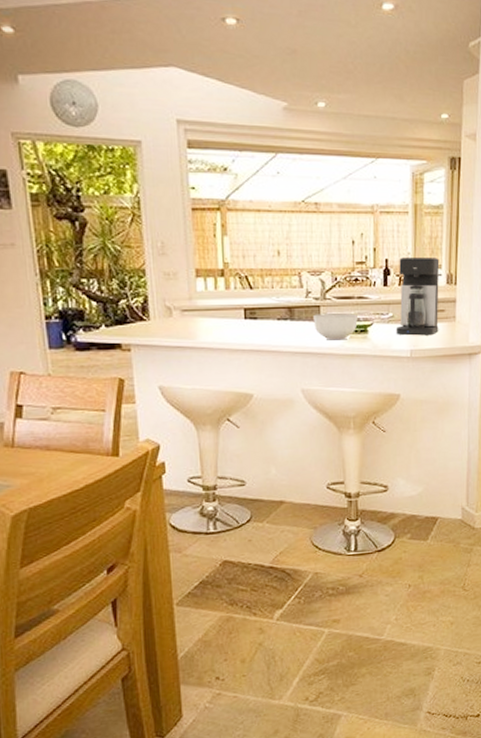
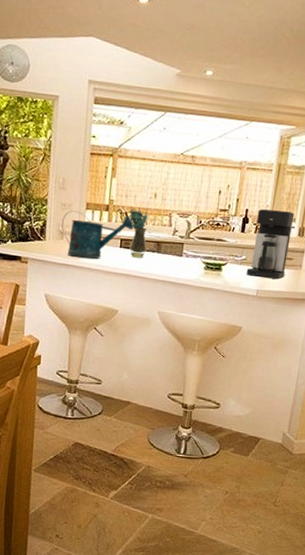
watering can: none [167,280,258,337] -> present [61,210,134,259]
vase: none [250,268,278,330] -> present [129,206,148,259]
bowl: present [313,313,358,340] -> none [176,250,215,275]

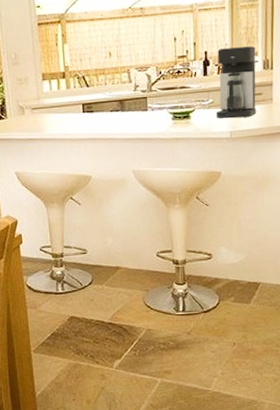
watering can: present [61,210,134,259] -> none [20,79,94,130]
vase: present [129,206,148,259] -> none [87,69,111,121]

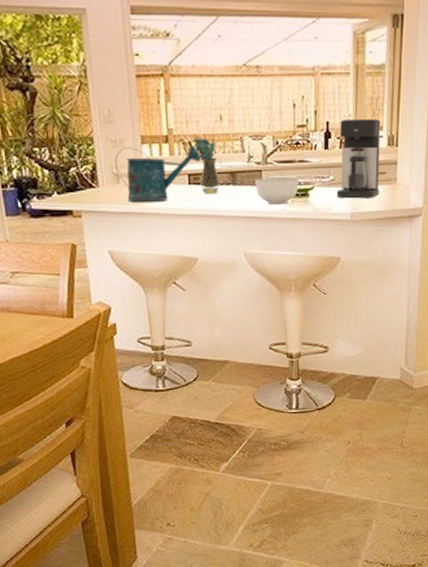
watering can: none [20,79,94,130] -> present [114,146,201,203]
vase: none [87,69,111,121] -> present [193,134,221,195]
bowl: none [141,102,181,127] -> present [255,177,299,205]

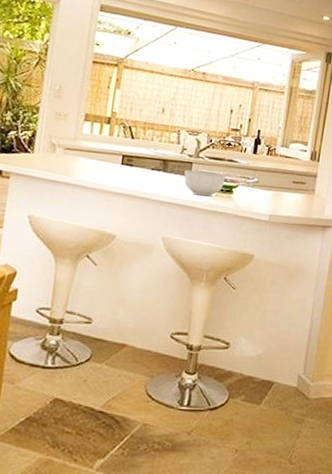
watering can: present [114,146,201,203] -> none [54,121,139,176]
vase: present [193,134,221,195] -> none [132,120,154,178]
coffee maker: present [336,119,381,199] -> none [258,130,307,204]

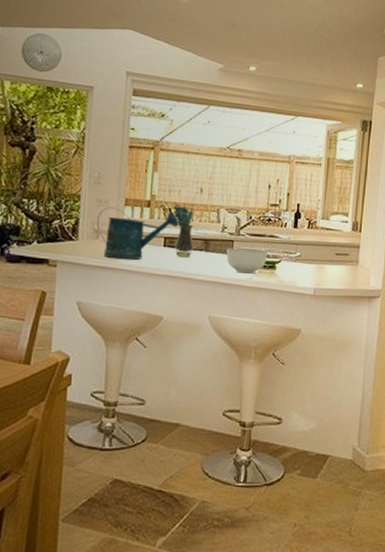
watering can: none [54,121,139,176] -> present [96,207,179,260]
vase: none [132,120,154,178] -> present [173,202,194,259]

